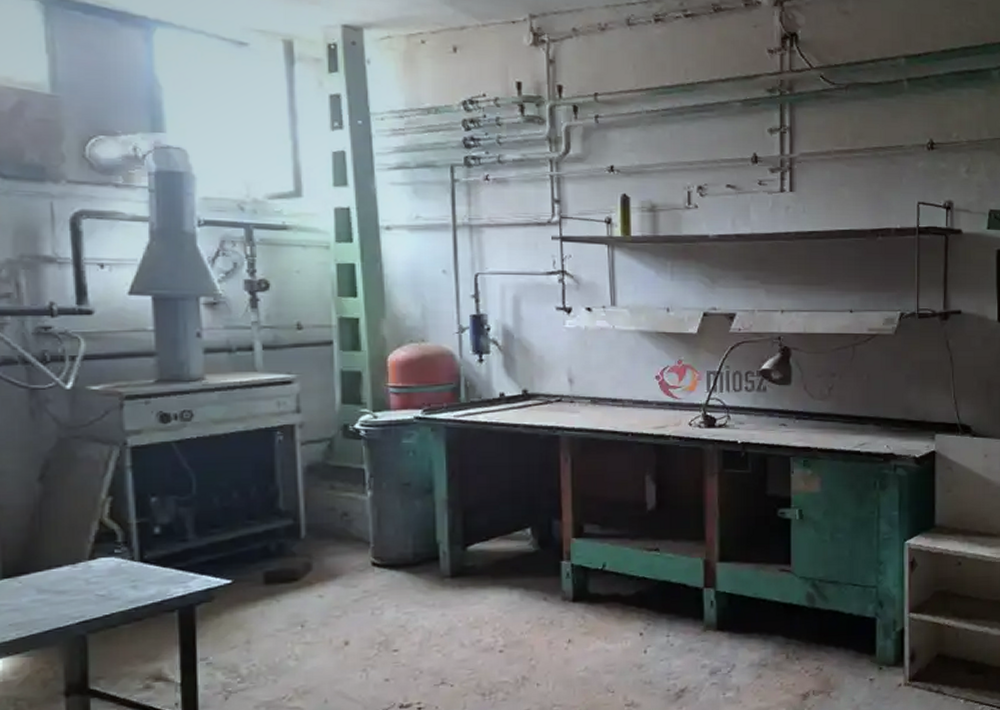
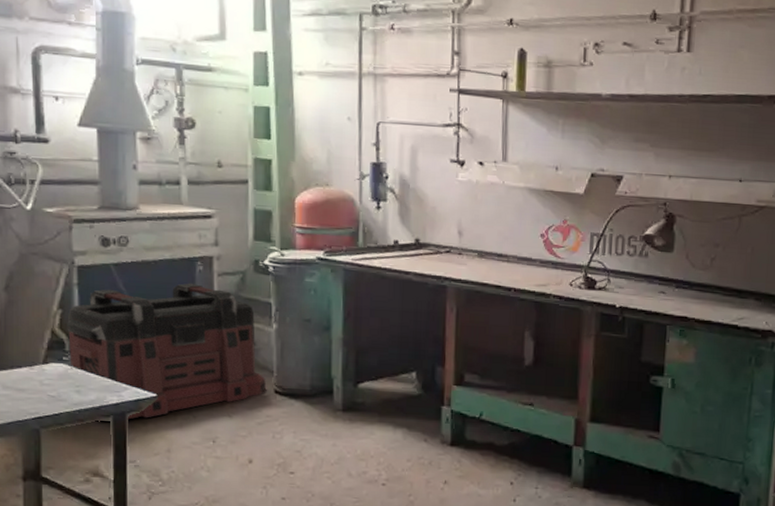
storage crate: none [119,456,361,613] -> present [67,283,266,420]

